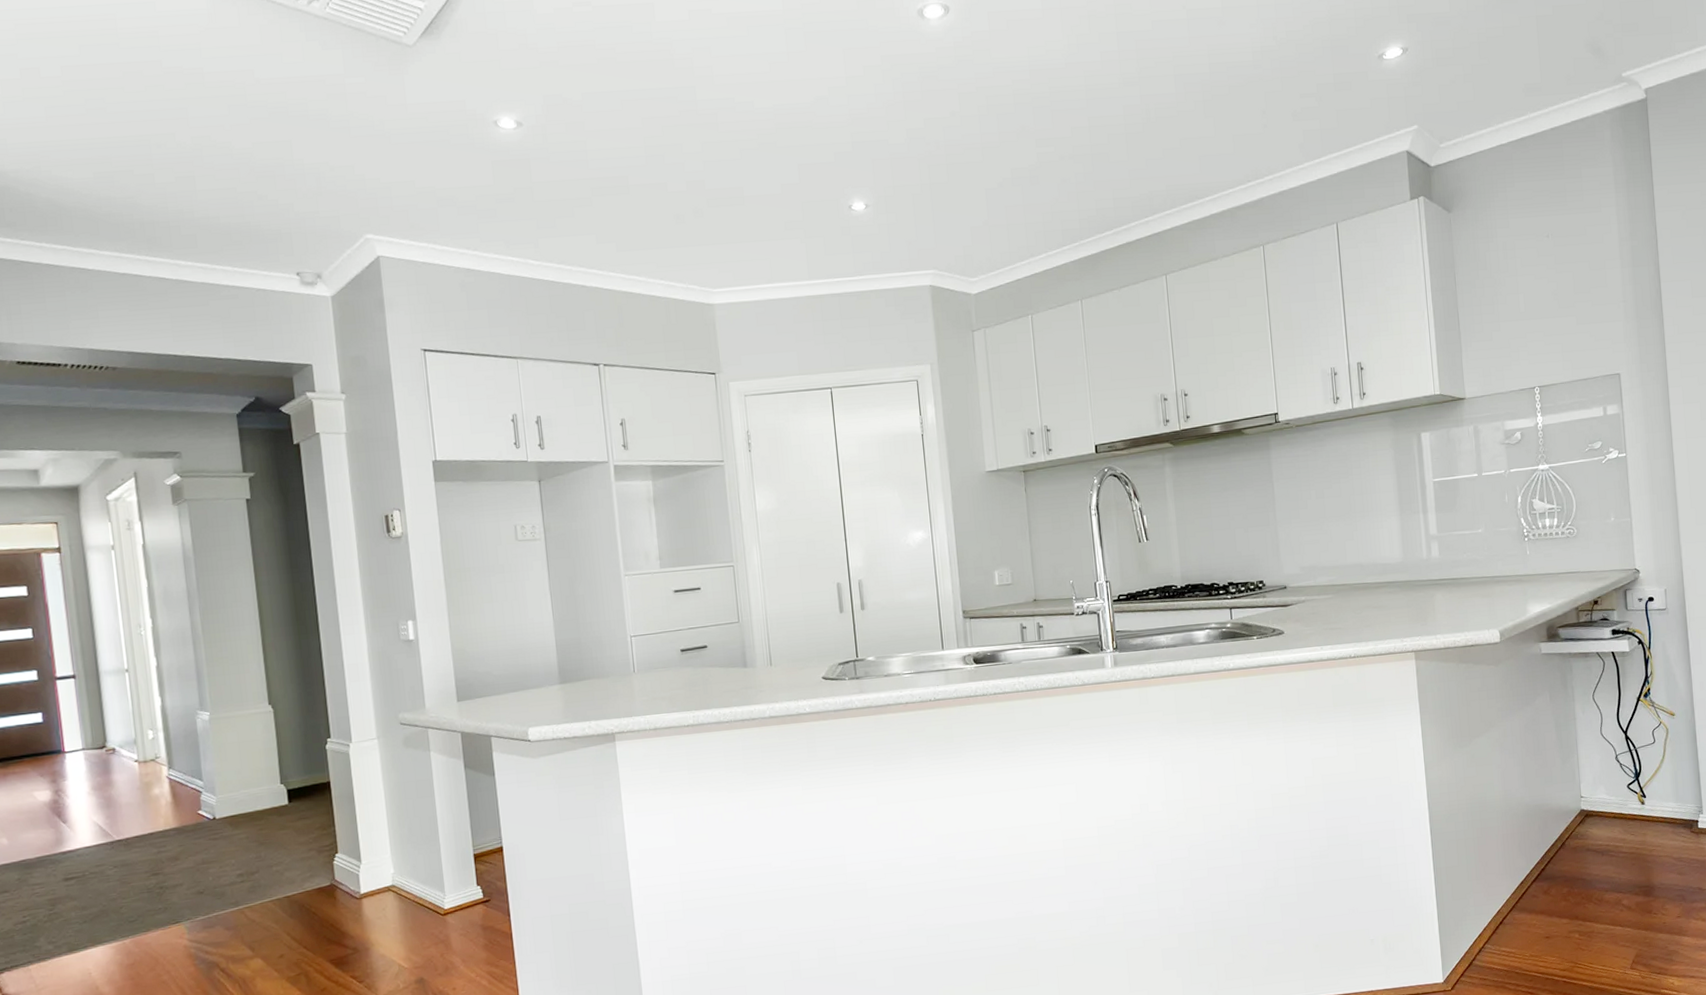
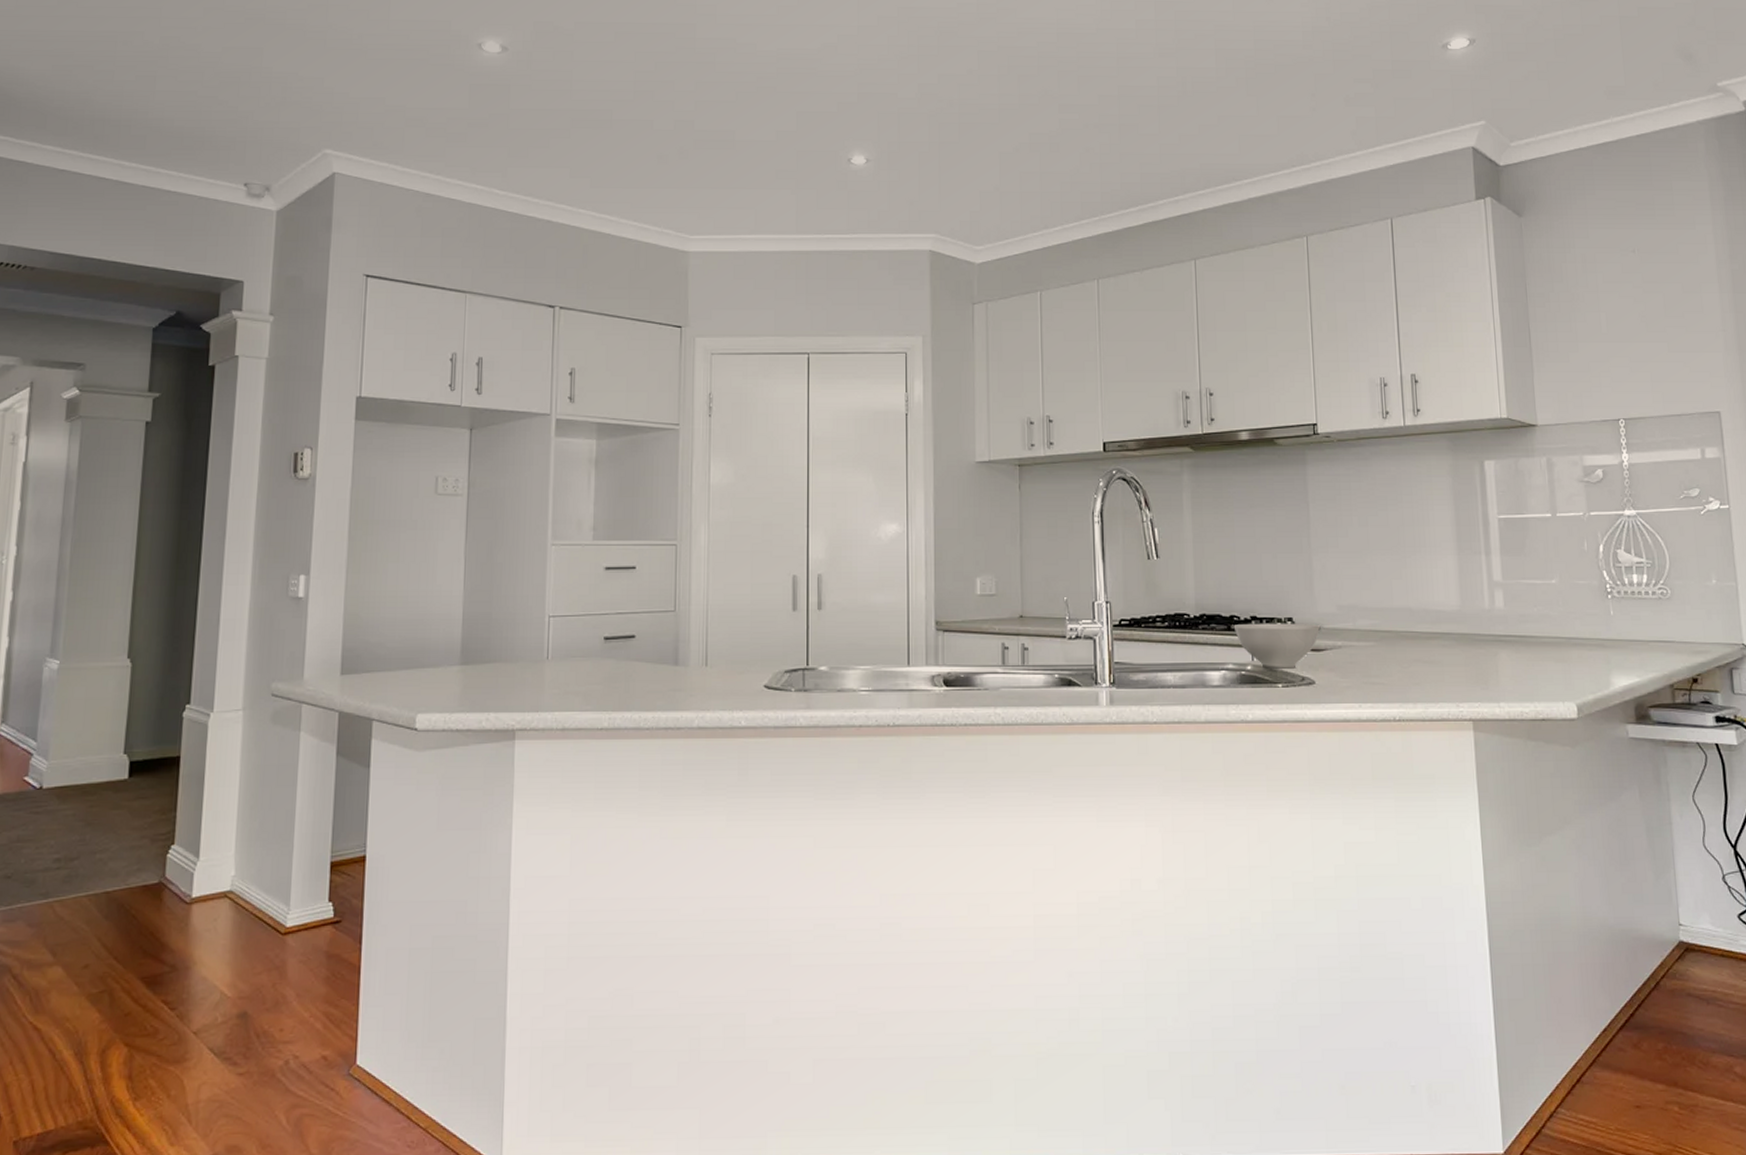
bowl: none [1214,584,1287,625] -> present [1233,623,1321,670]

